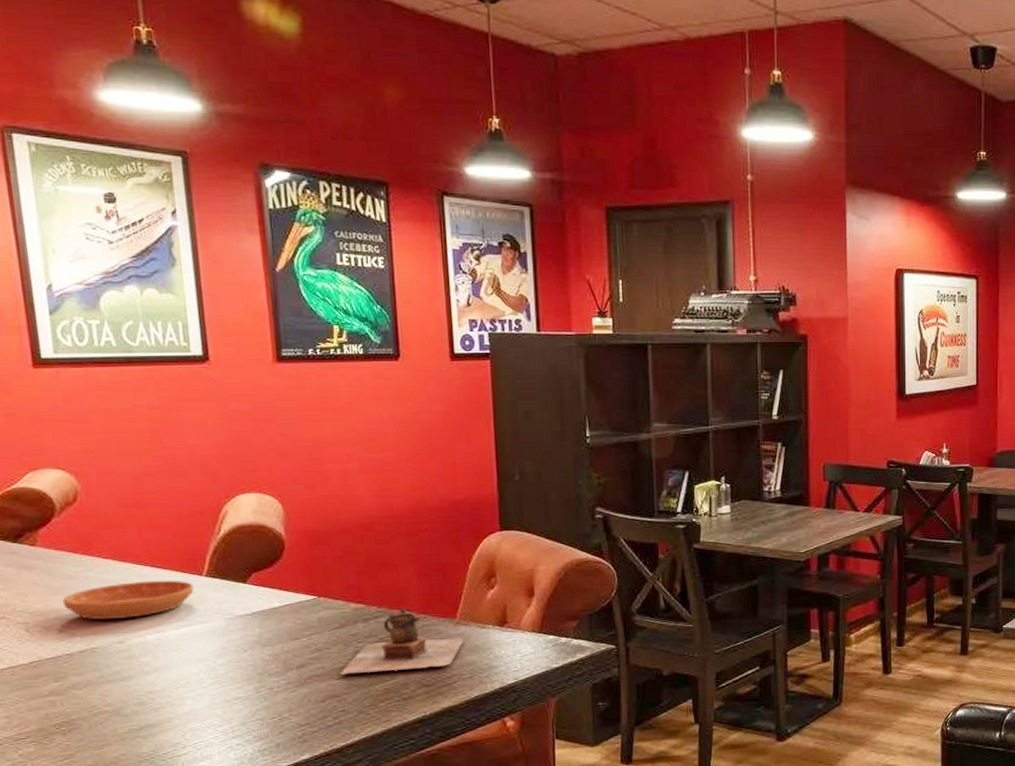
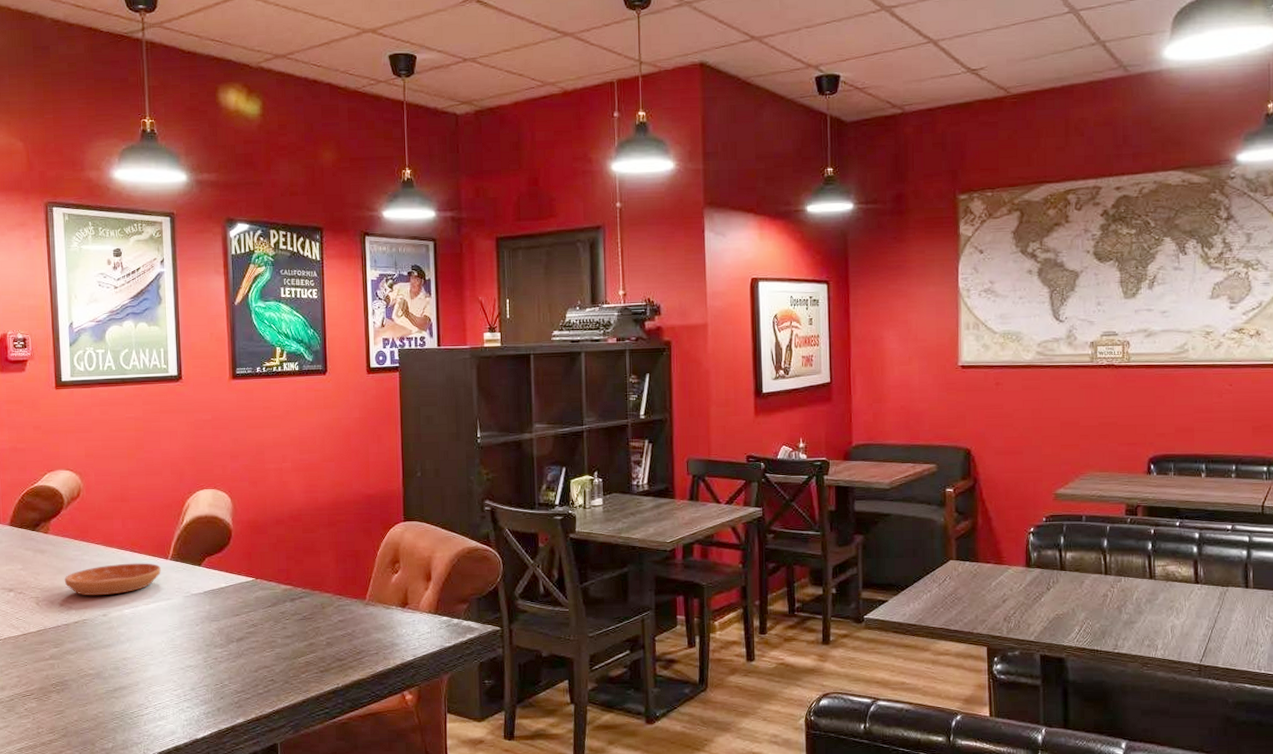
teapot: present [339,607,464,675] -> none [270,589,372,648]

